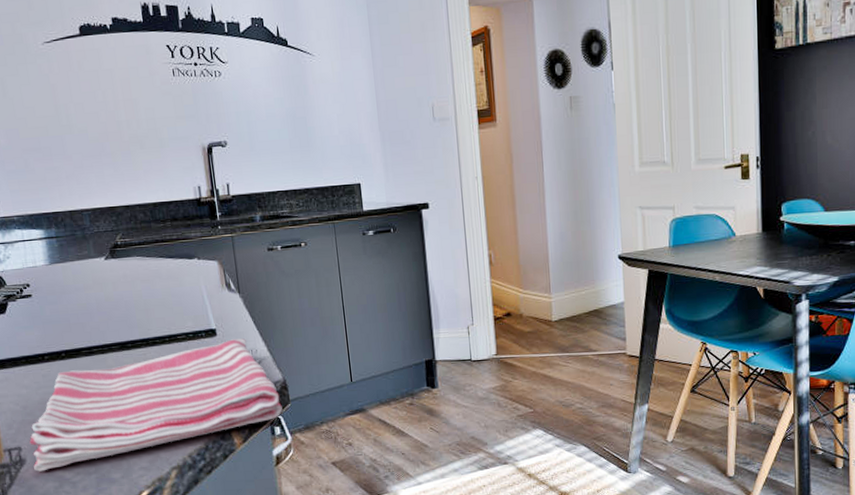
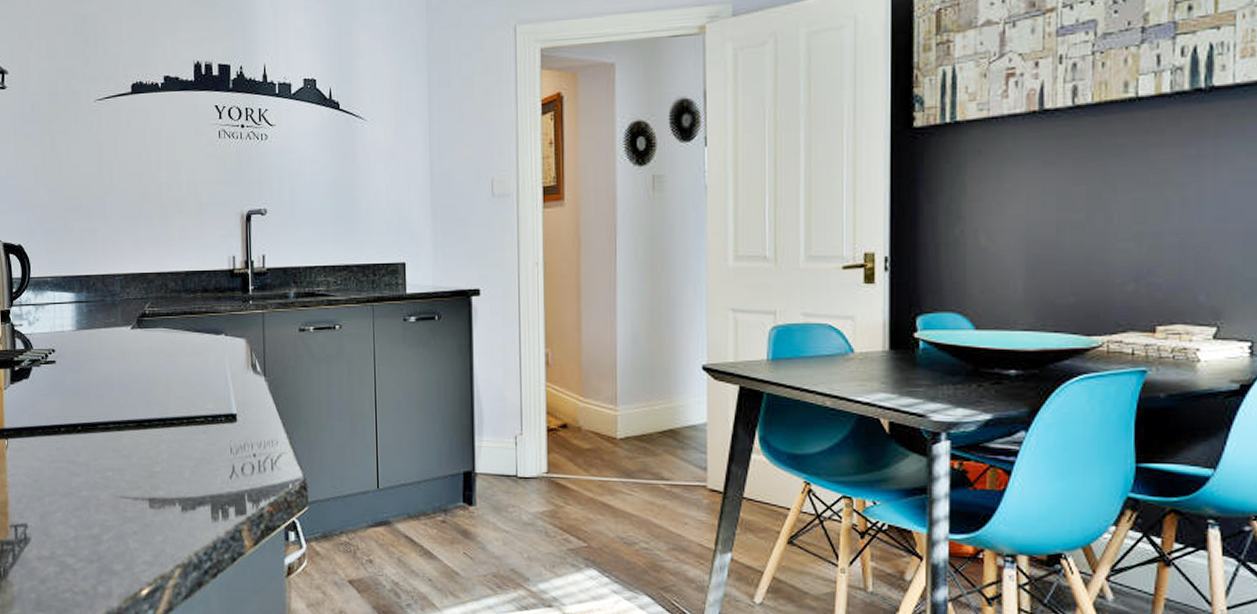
dish towel: present [29,338,283,472] -> none [36,427,299,554]

